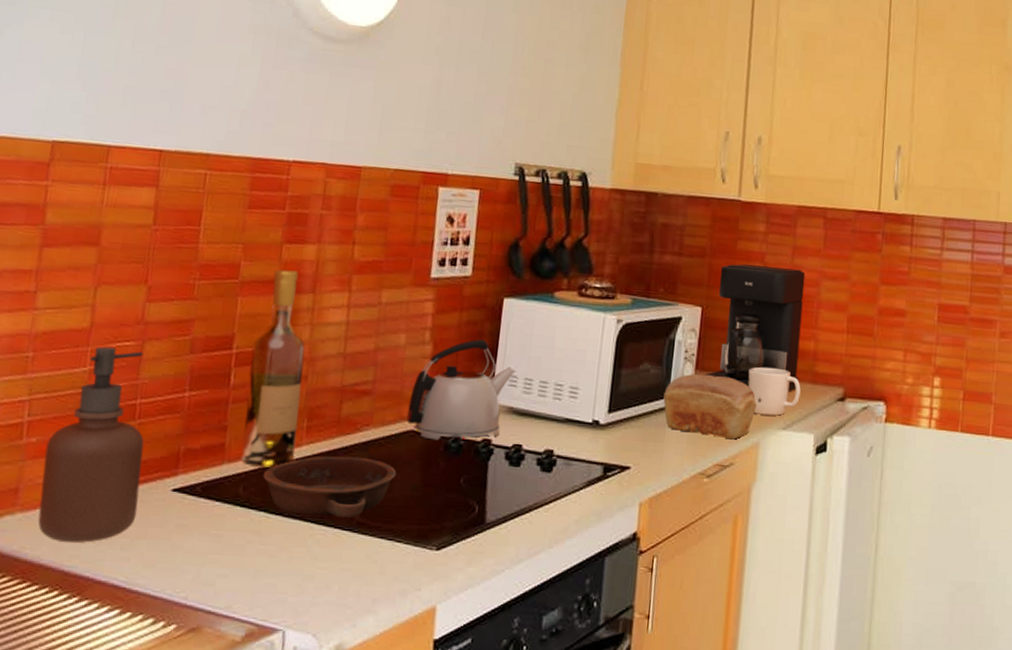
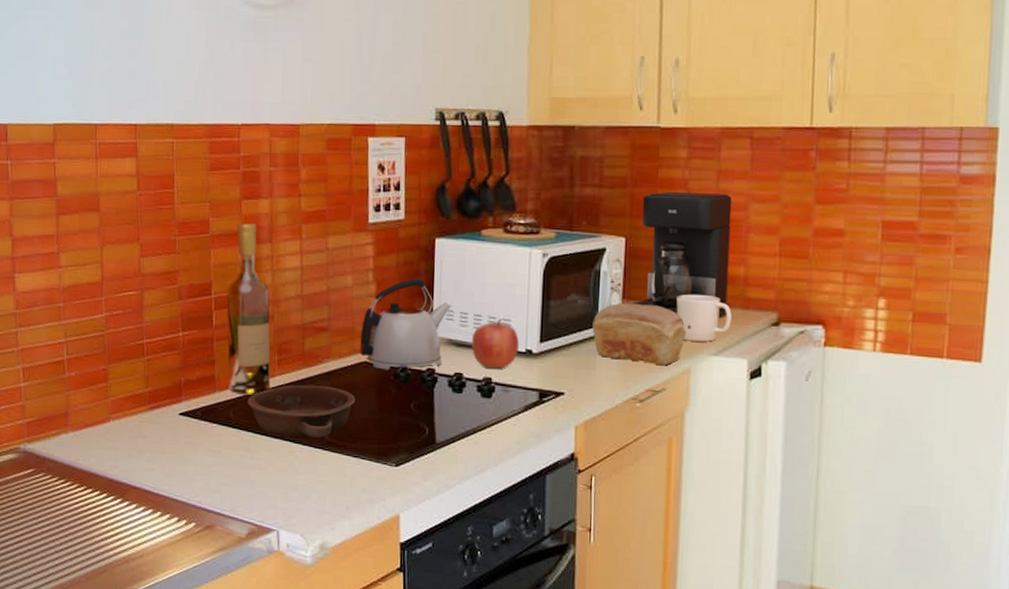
soap dispenser: present [37,346,144,544] -> none [82,296,155,457]
fruit: none [534,386,587,441] -> present [471,319,520,369]

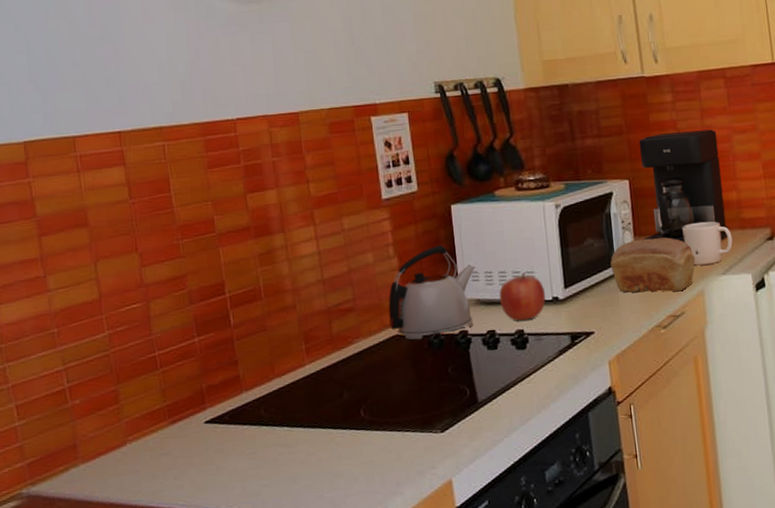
bottle: present [226,222,271,395] -> none [241,215,302,391]
dish: present [247,384,356,438] -> none [278,365,392,424]

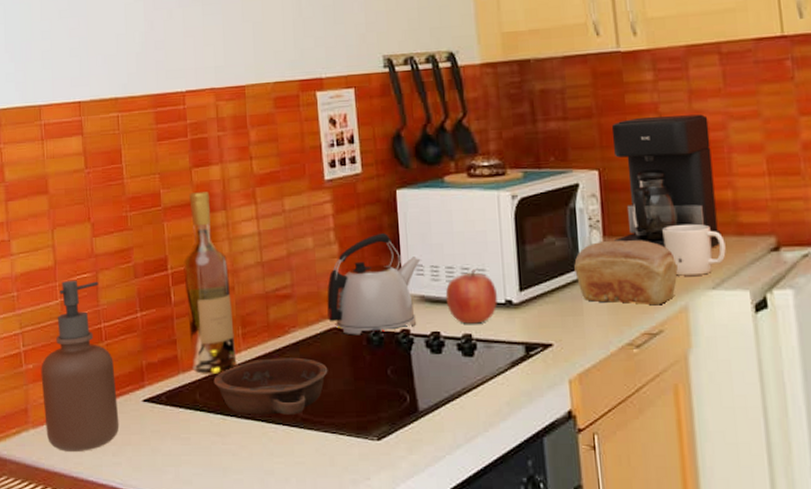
soap dispenser: none [89,311,181,482] -> present [41,279,120,453]
bottle: none [241,215,302,391] -> present [183,190,237,374]
dish: none [278,365,392,424] -> present [213,357,328,415]

